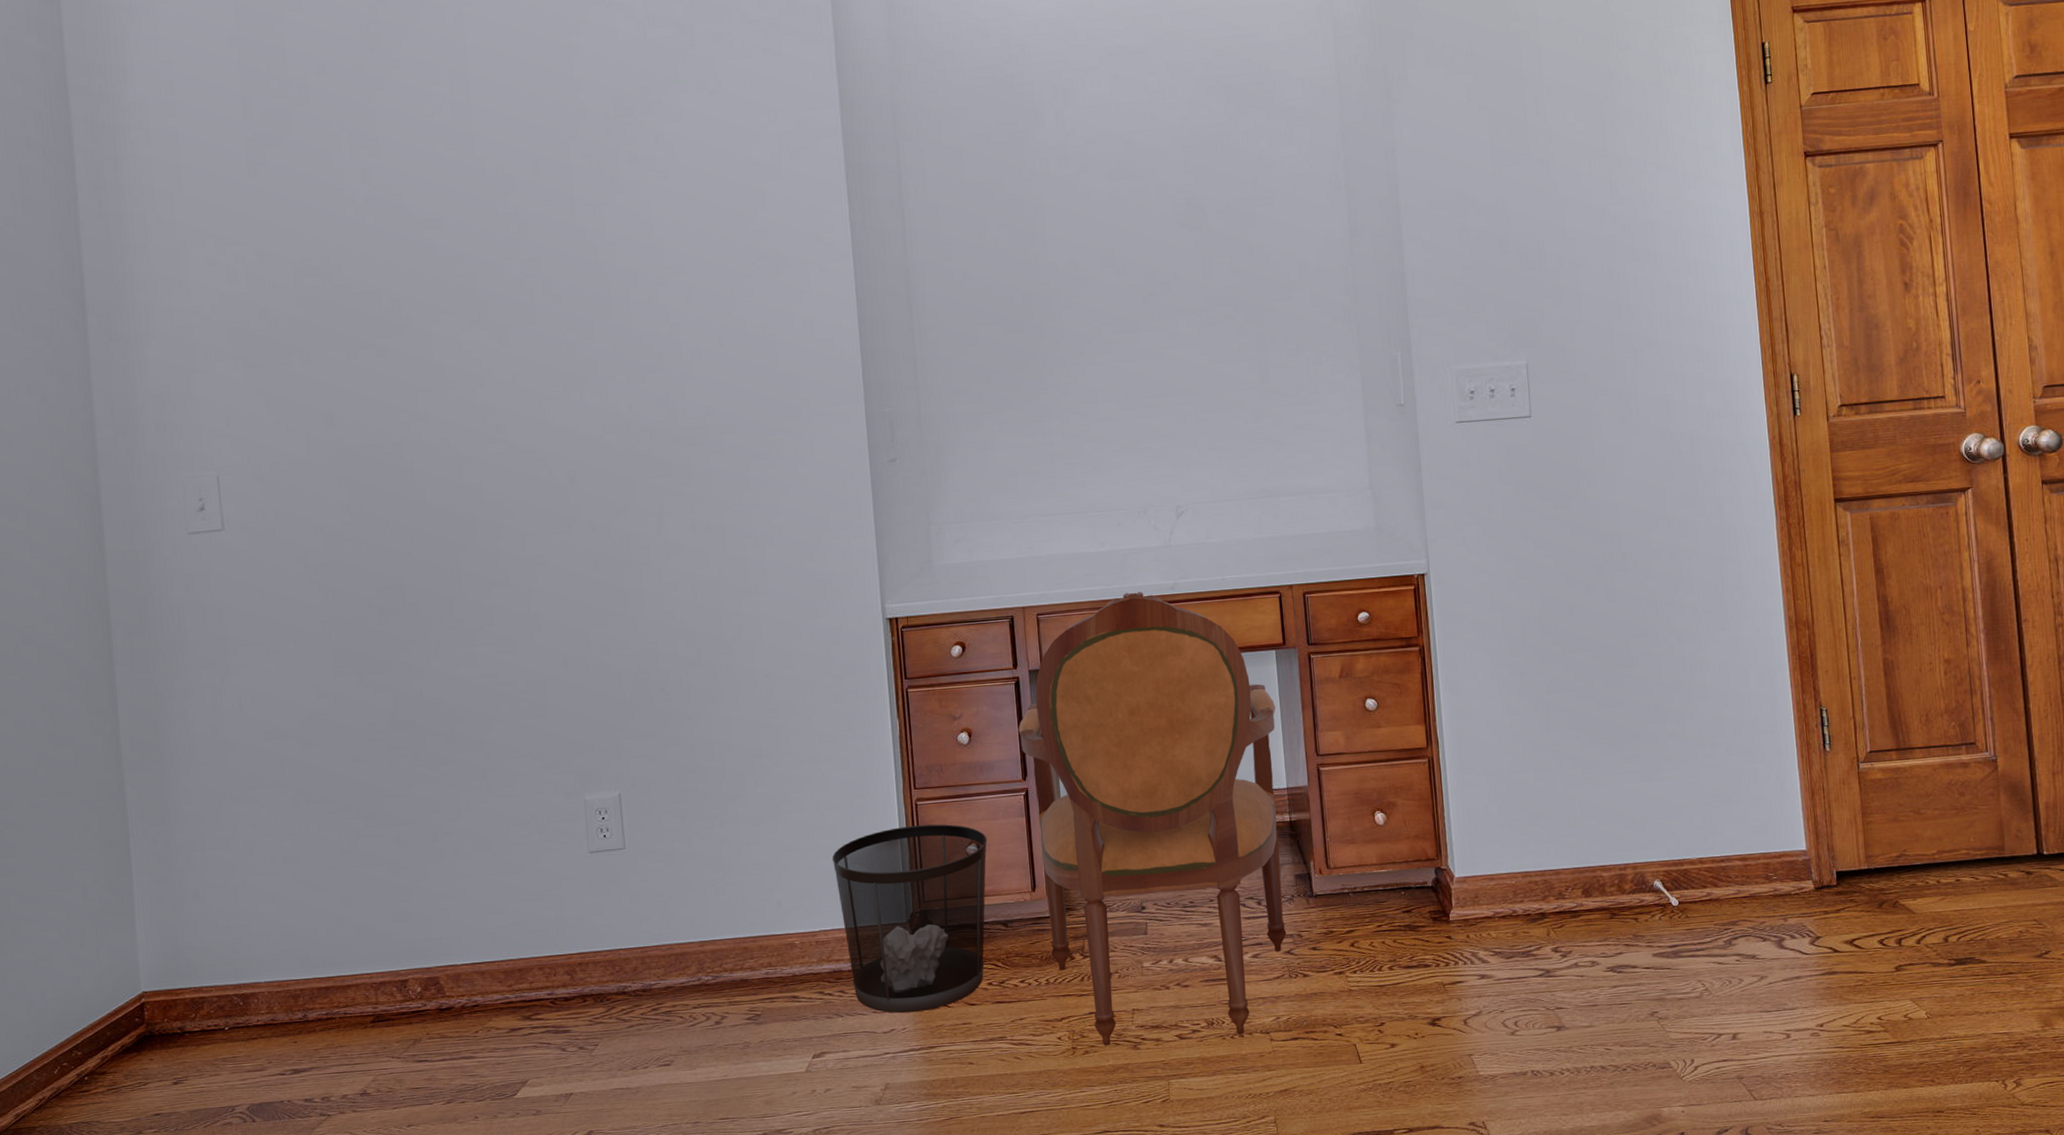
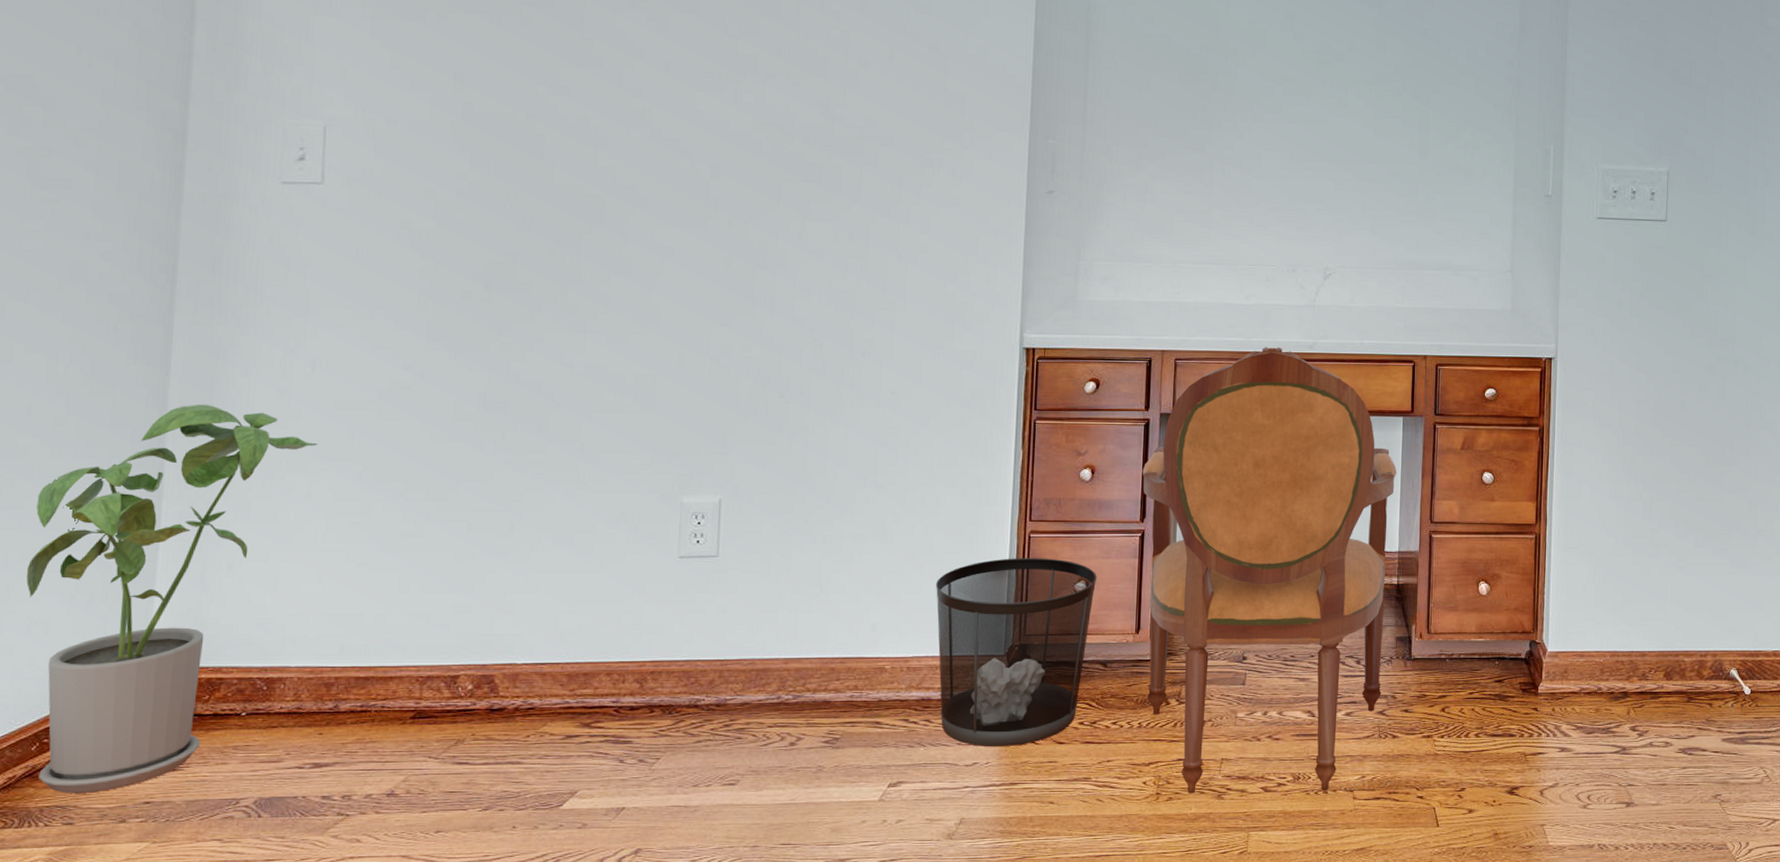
house plant: none [25,746,254,1111] -> present [26,404,318,793]

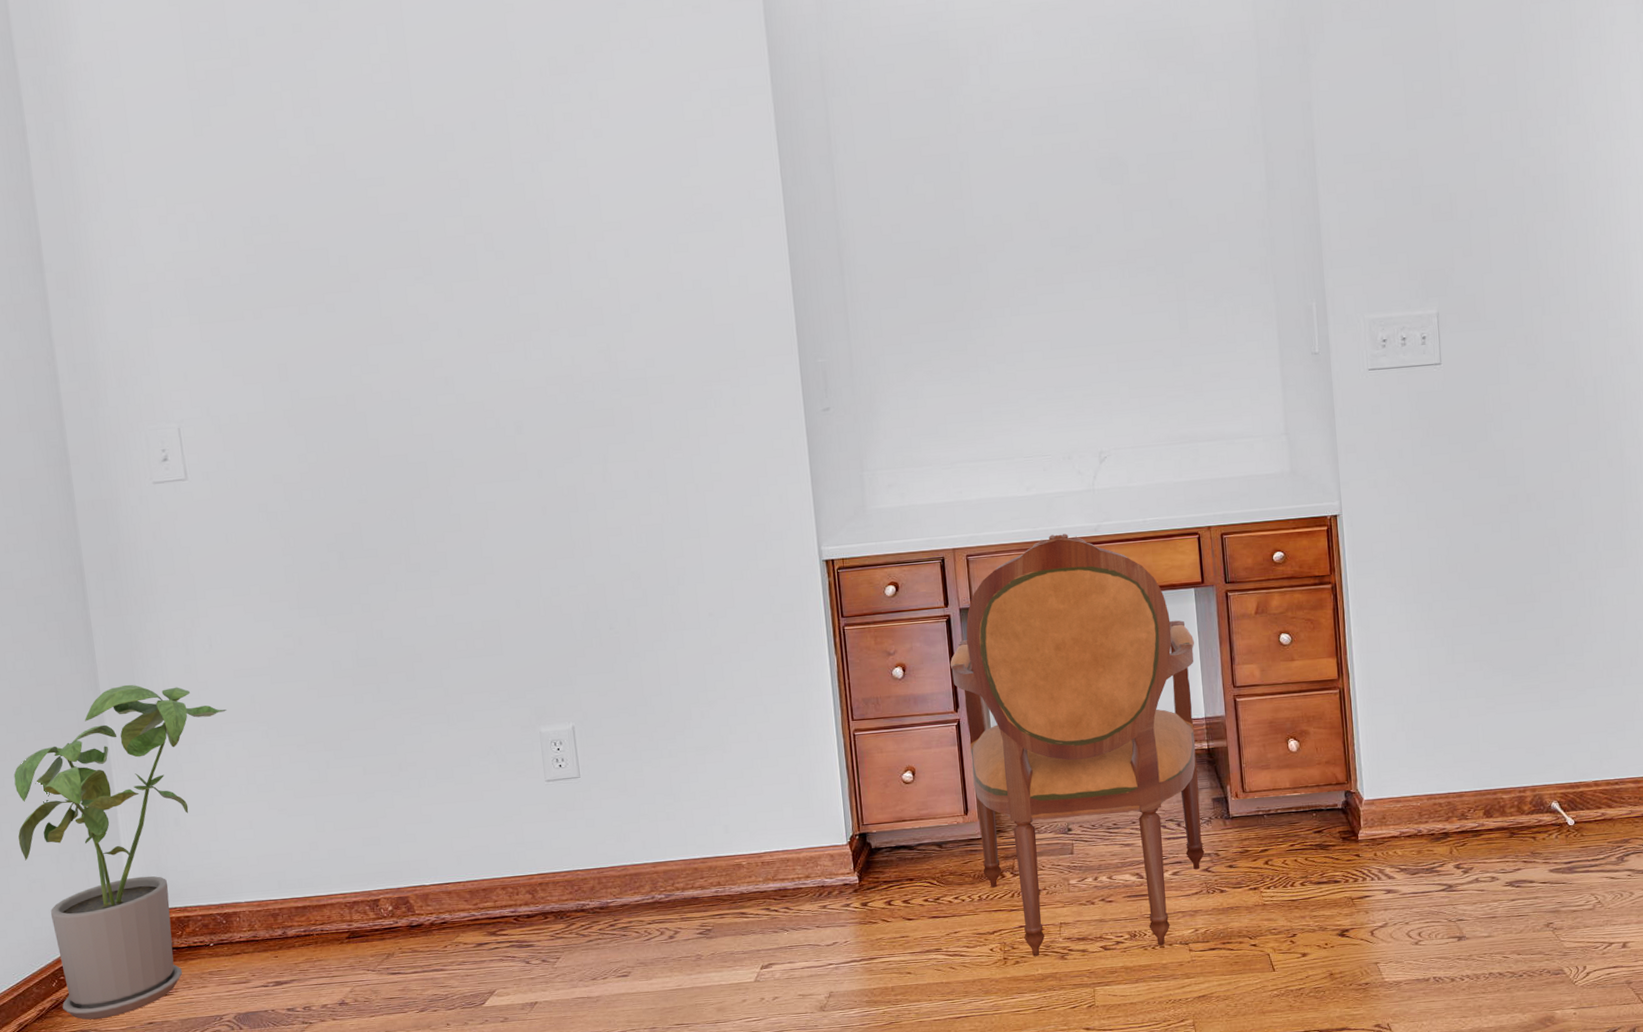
waste bin: present [935,558,1097,746] -> none [775,753,922,928]

